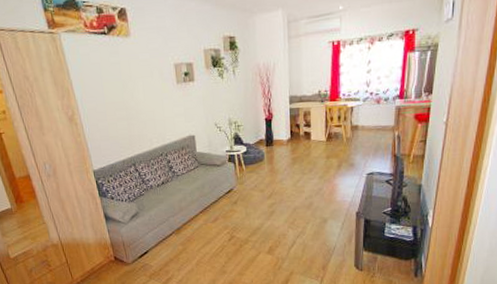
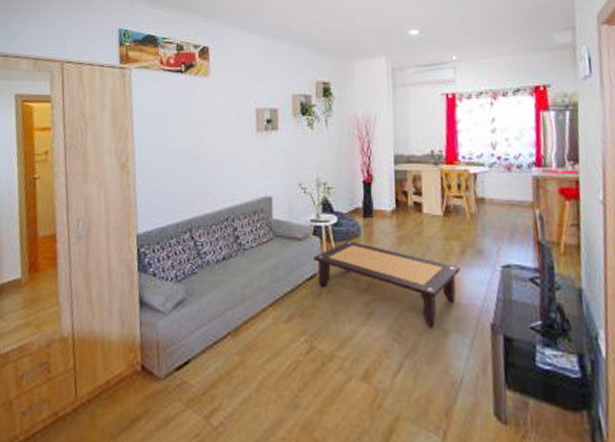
coffee table: none [230,164,337,218] -> present [314,241,460,329]

